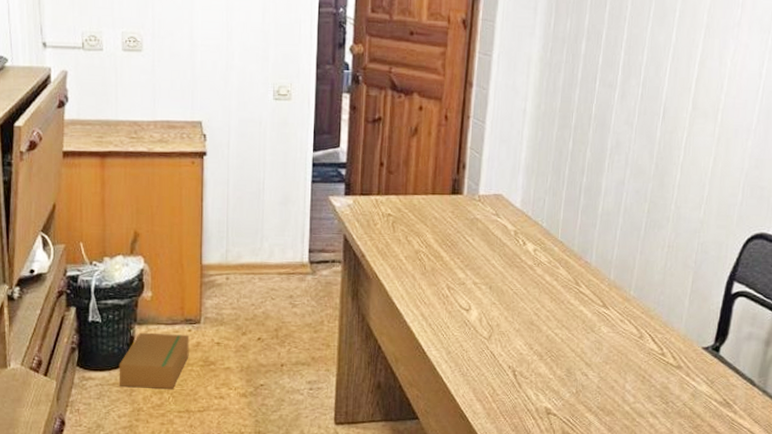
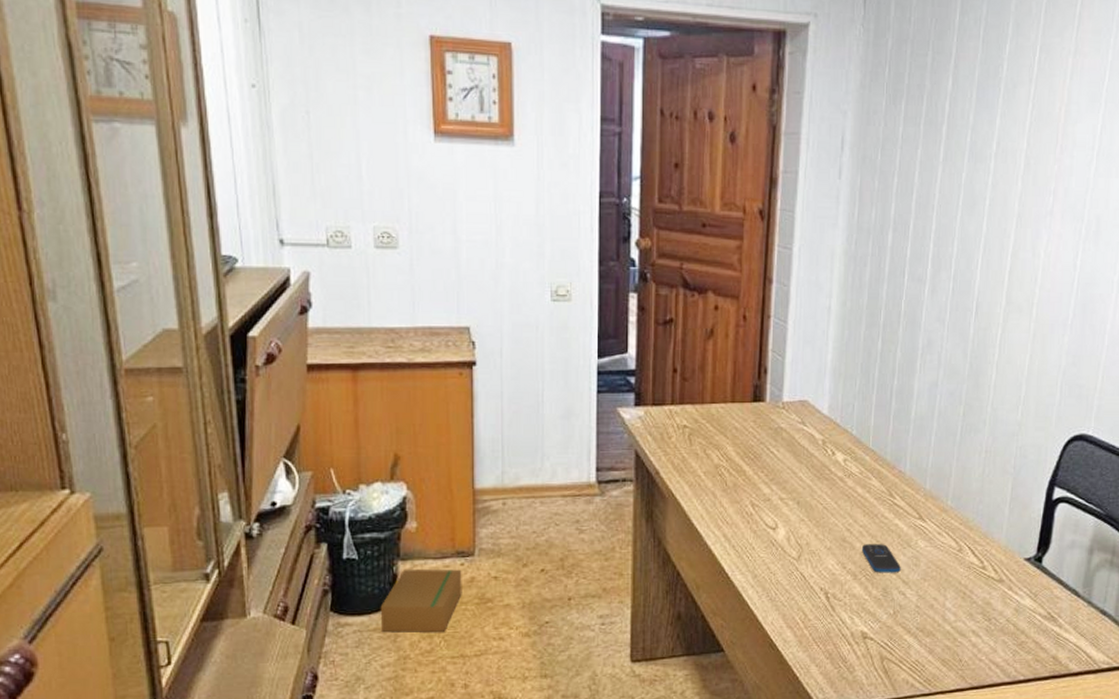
mobile phone: none [547,328,584,356] -> present [861,544,901,573]

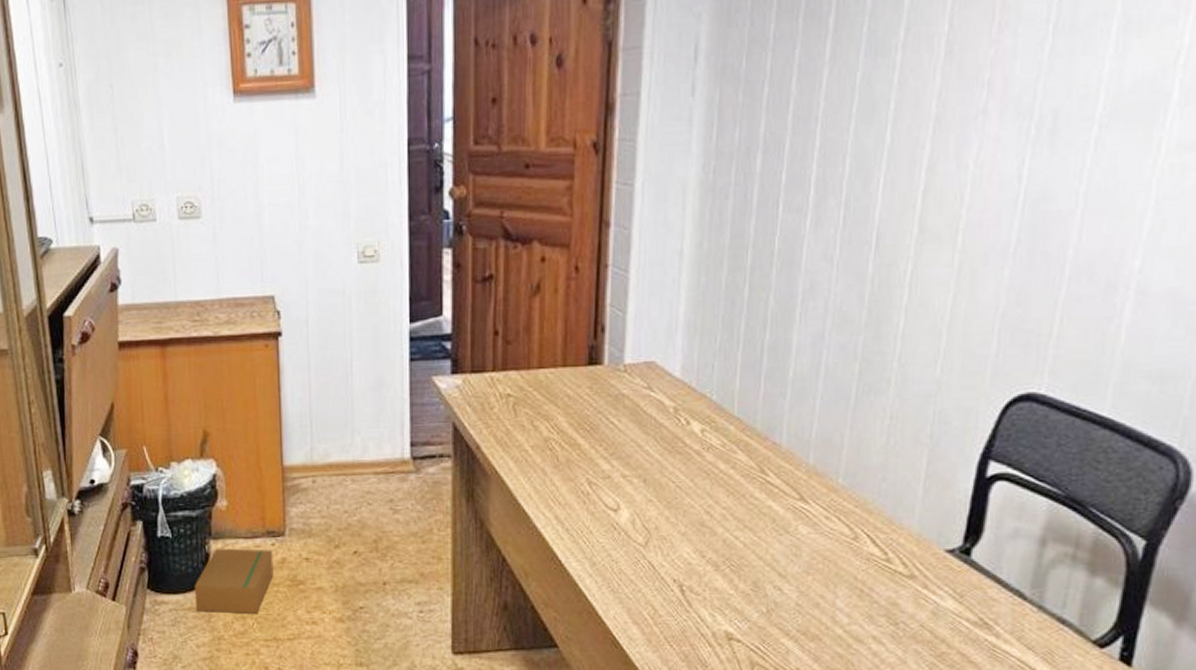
mobile phone: present [861,544,901,573] -> none [724,529,776,564]

